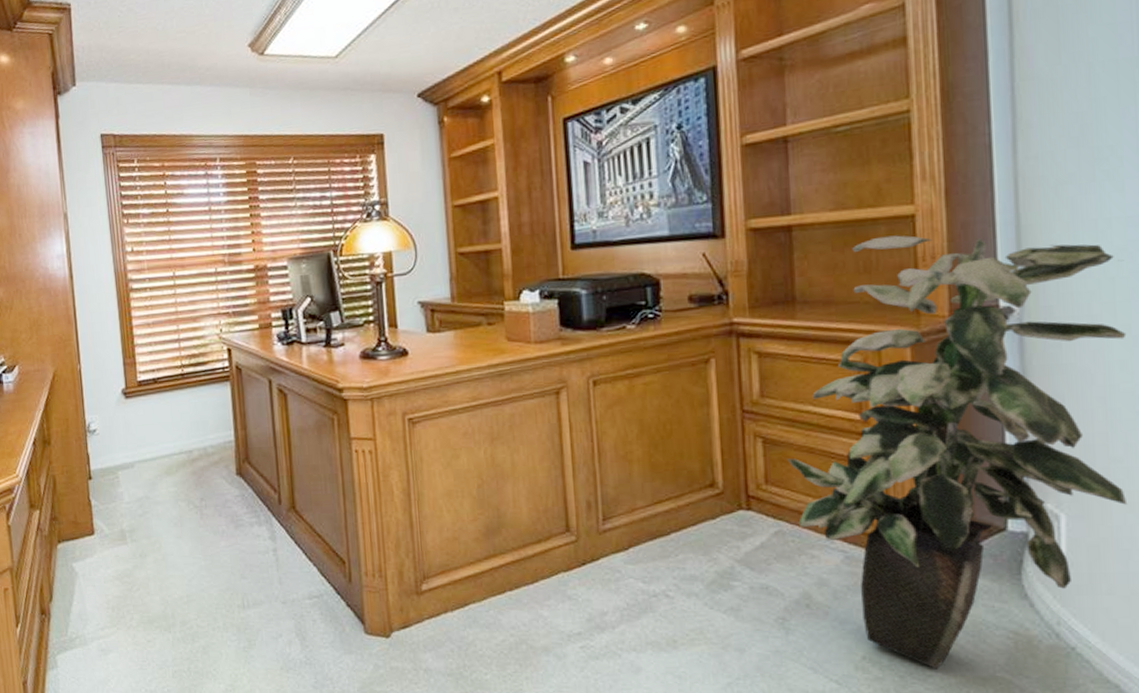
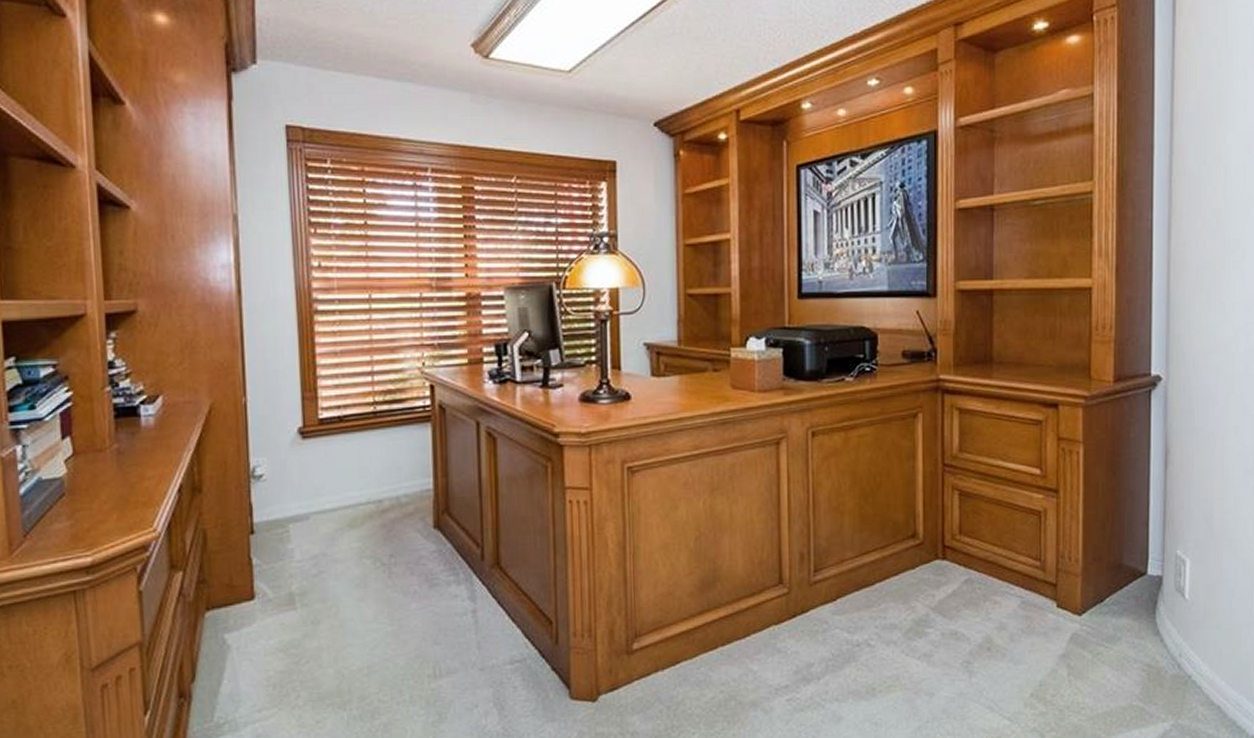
indoor plant: present [787,235,1128,670] -> none [978,305,1240,702]

